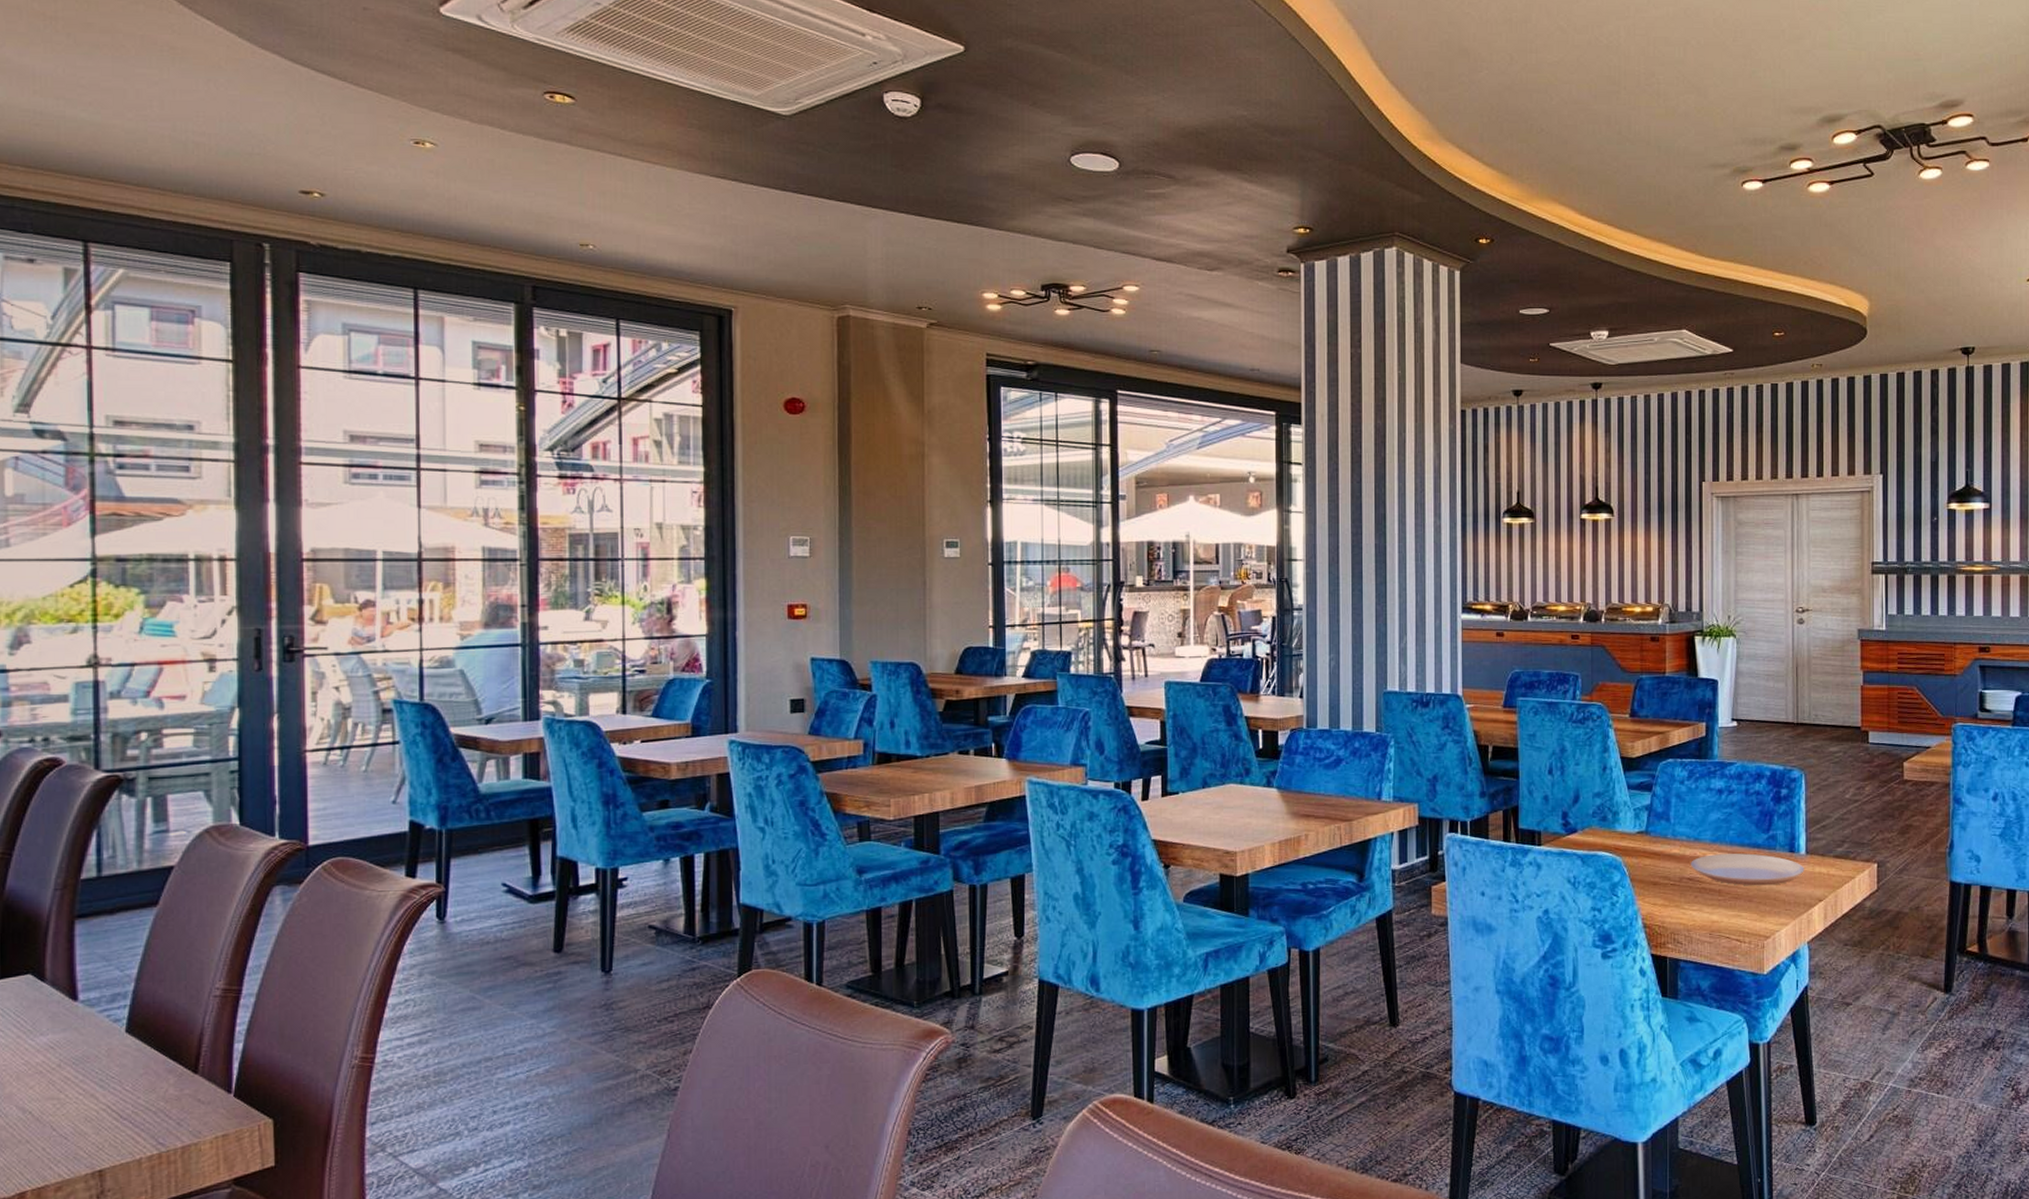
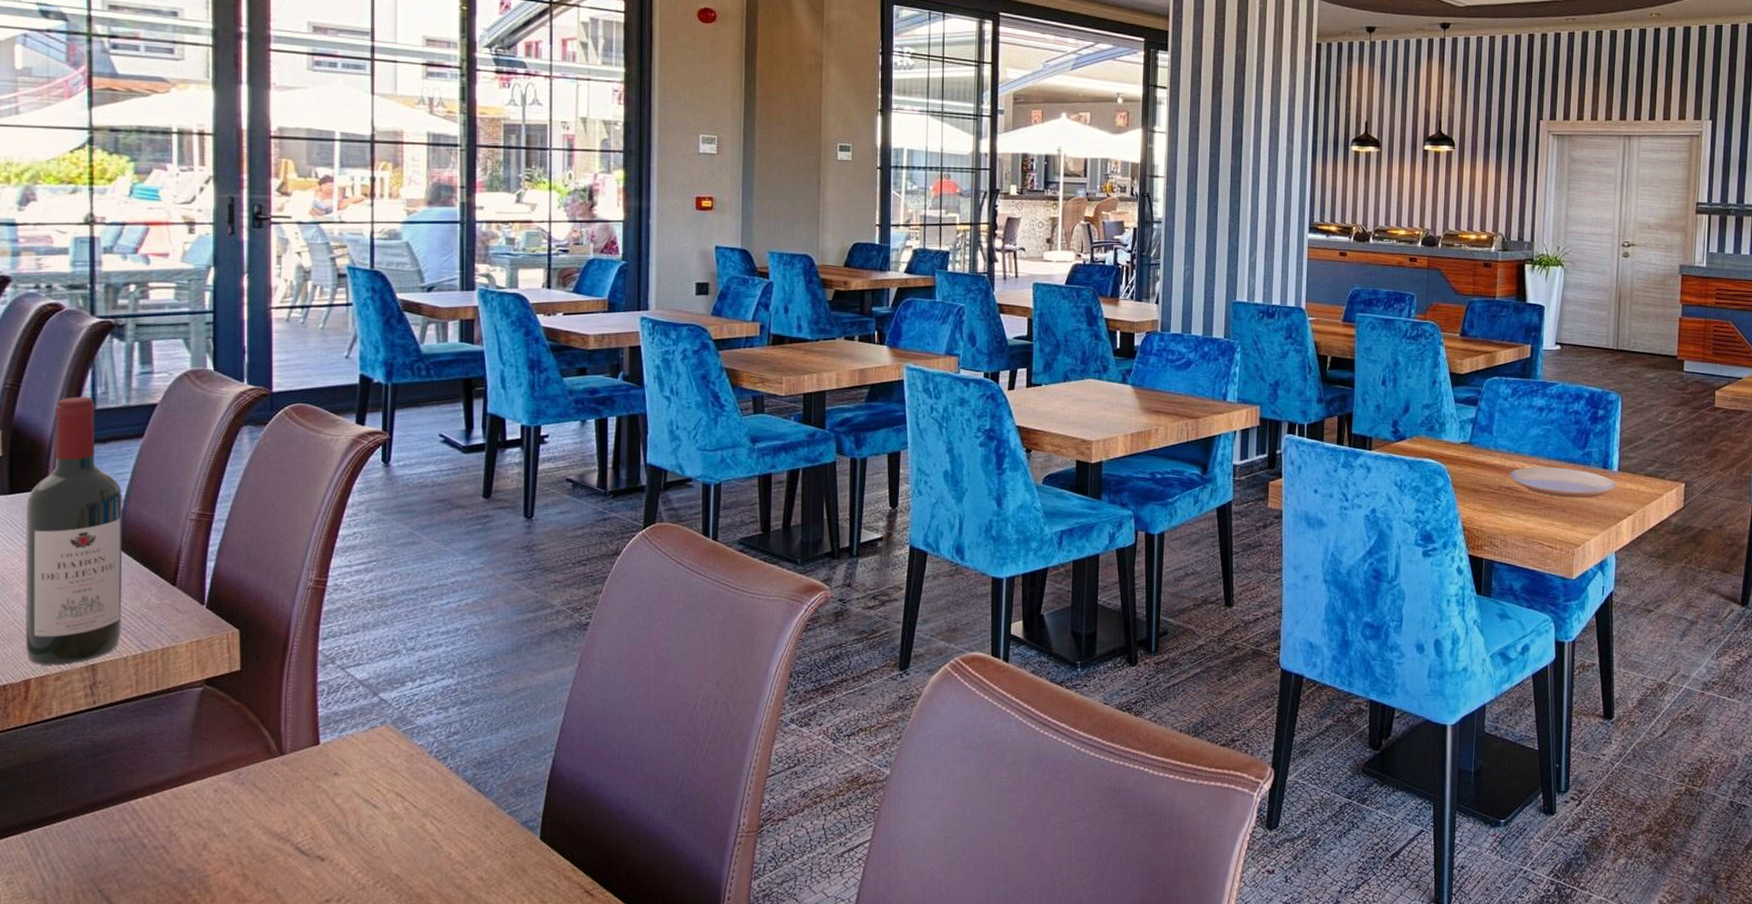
wine bottle: none [19,862,135,1174] -> present [25,396,123,665]

